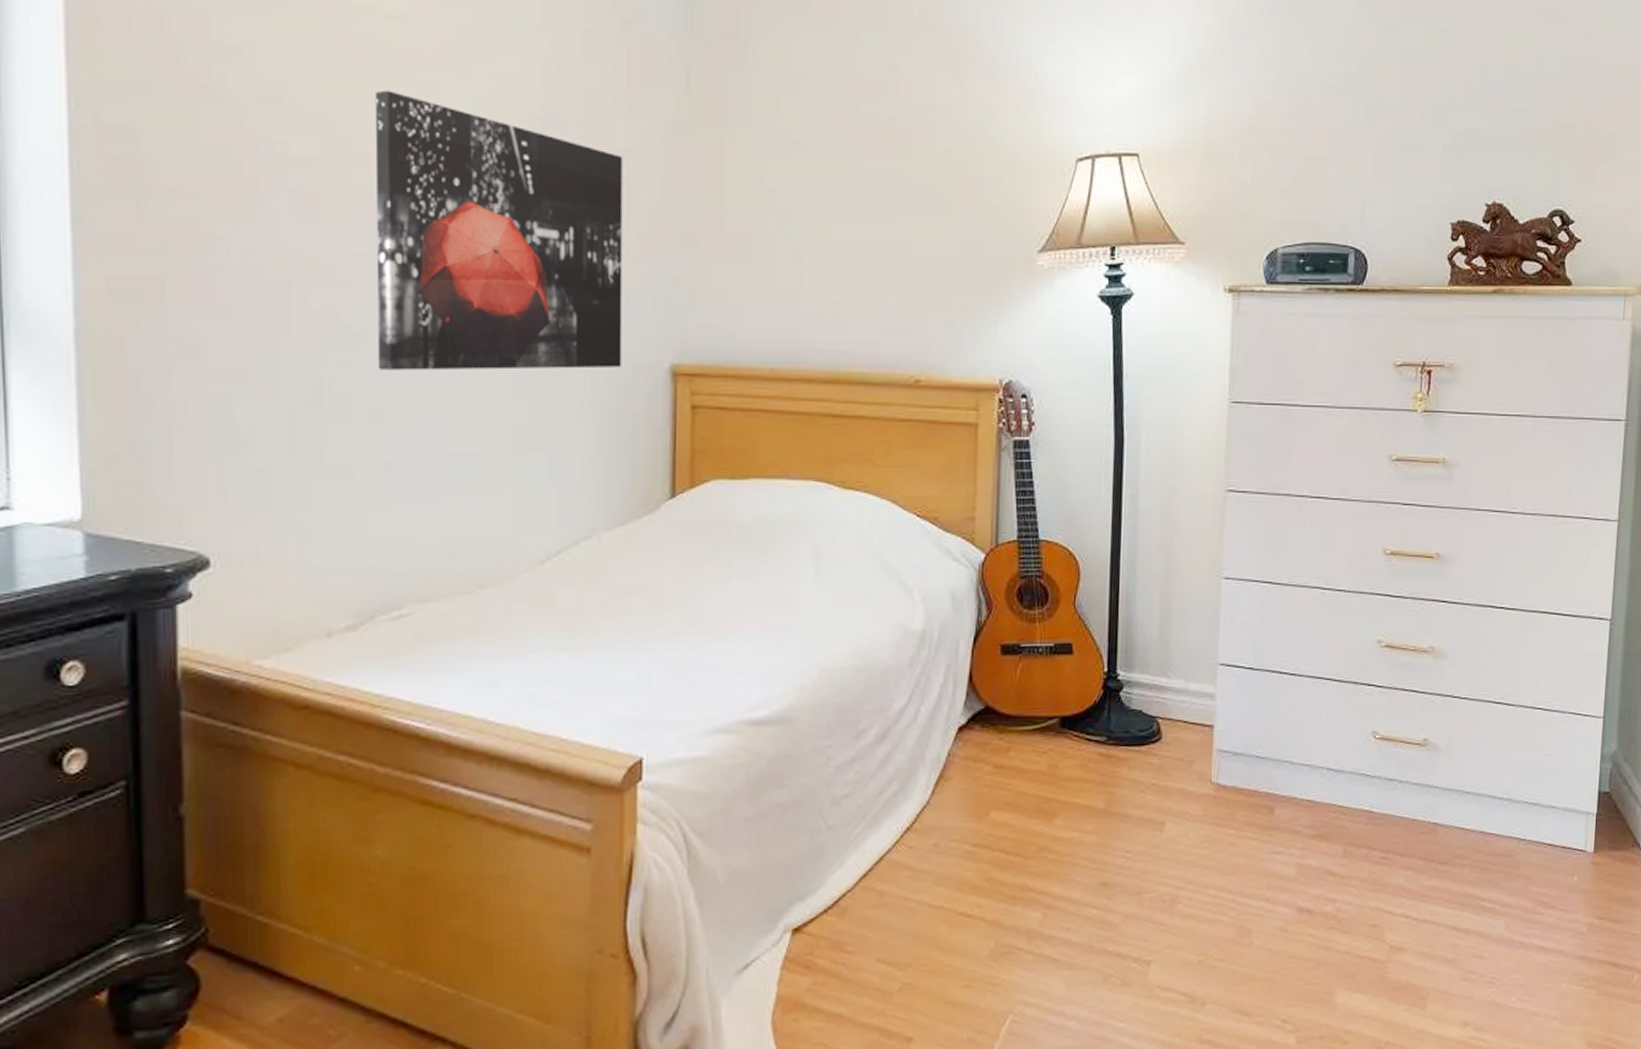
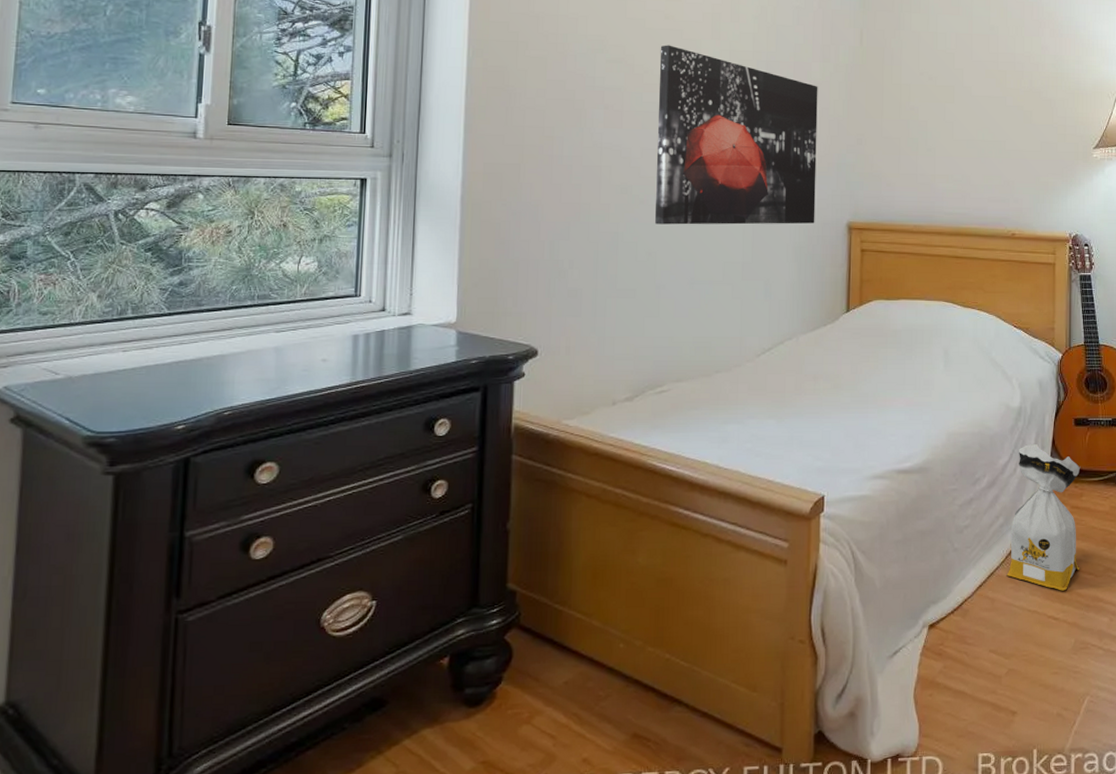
bag: none [901,681,1008,879] -> present [1006,444,1081,591]

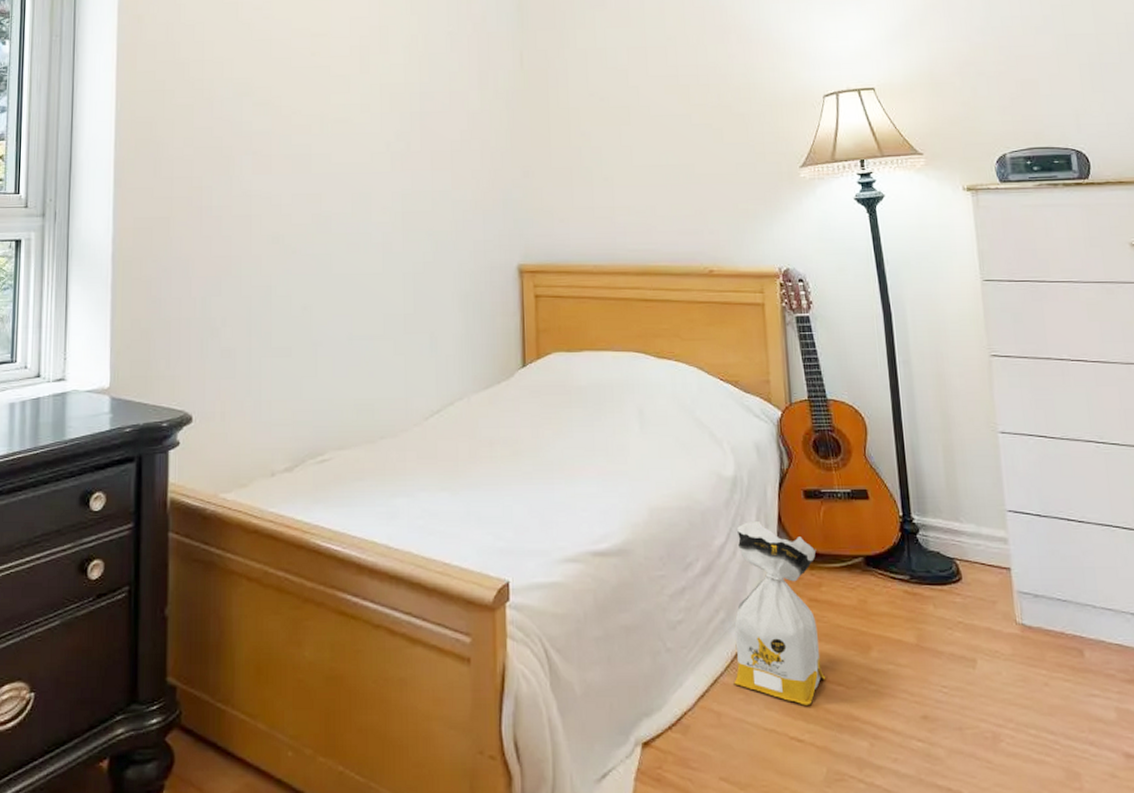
wall art: present [654,45,818,225] -> none [307,83,482,275]

